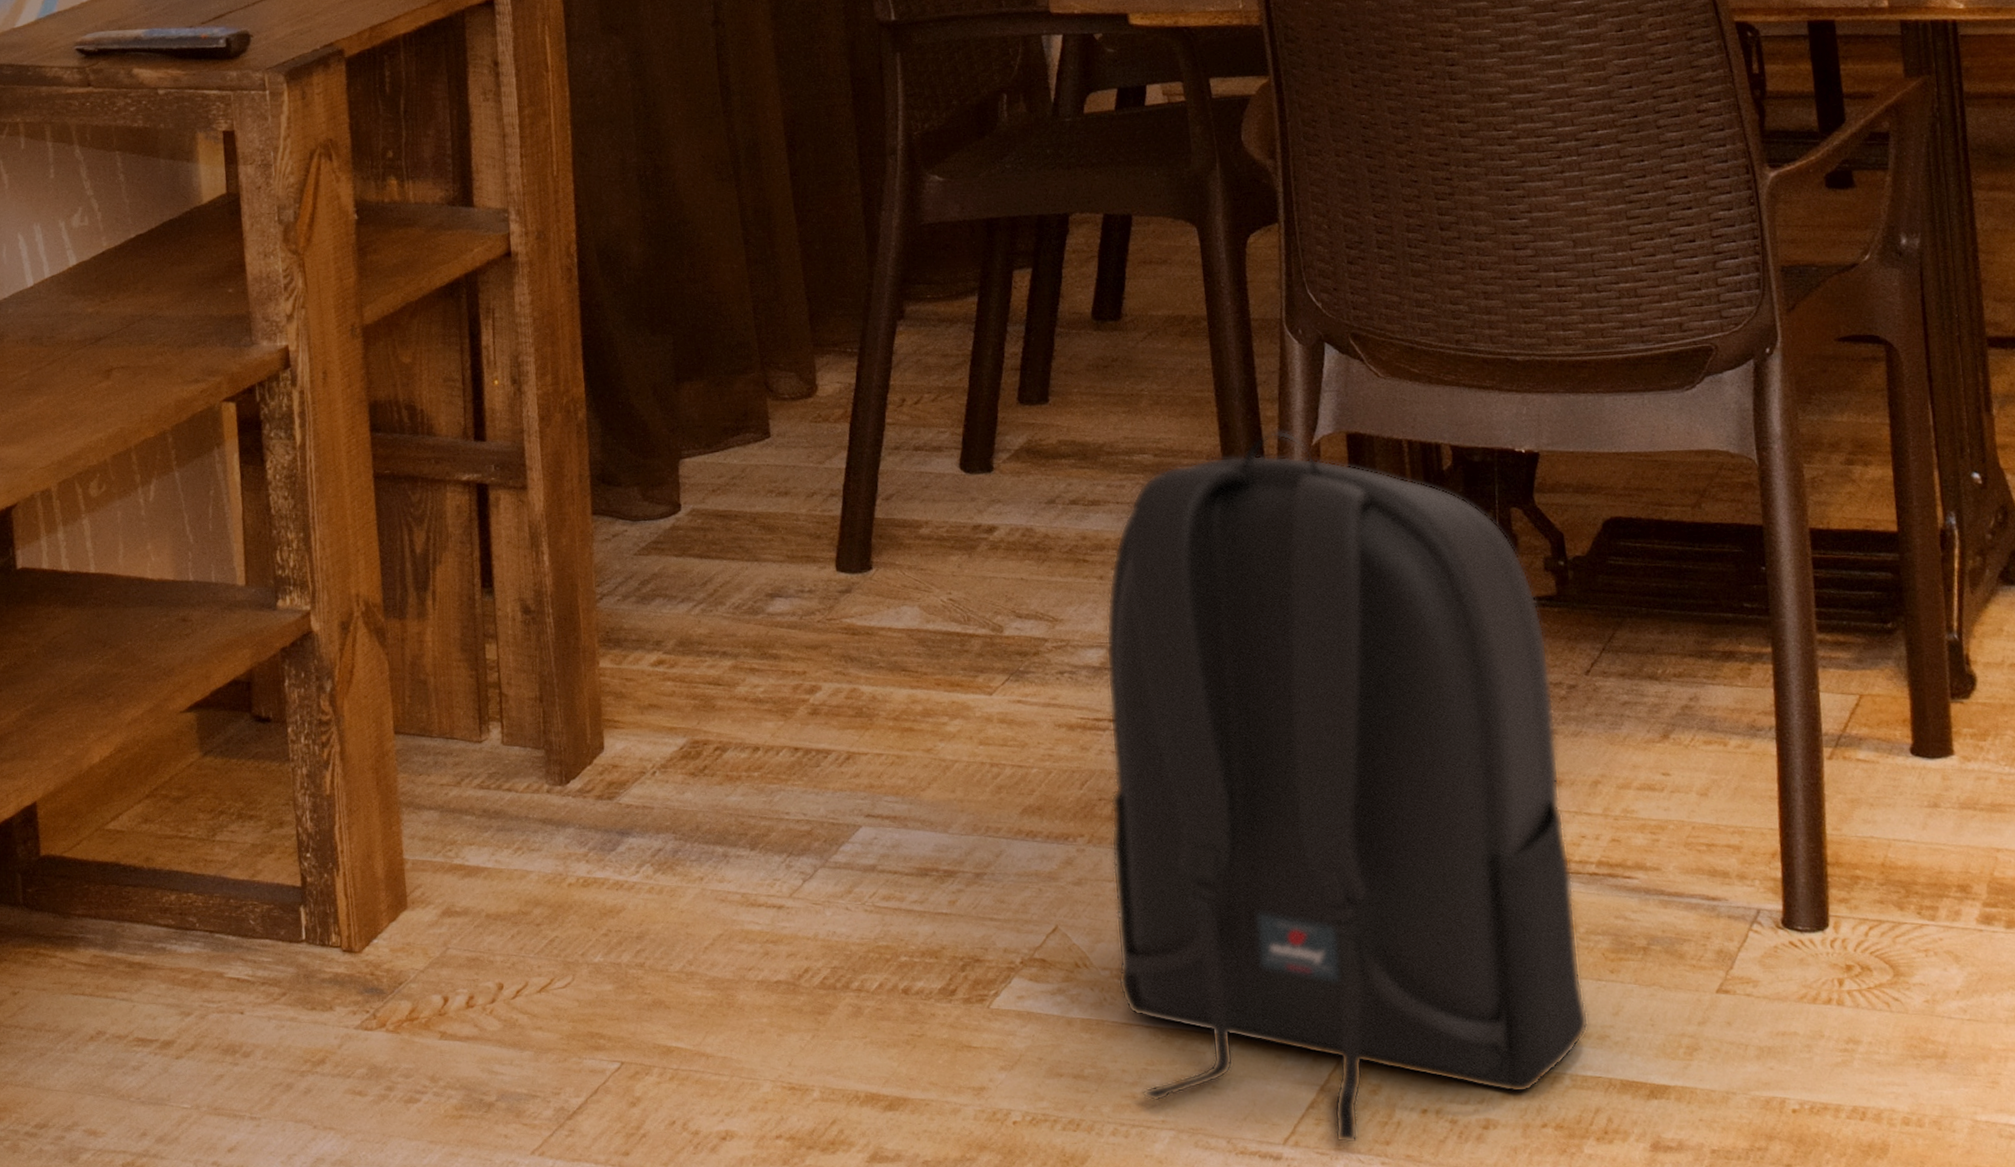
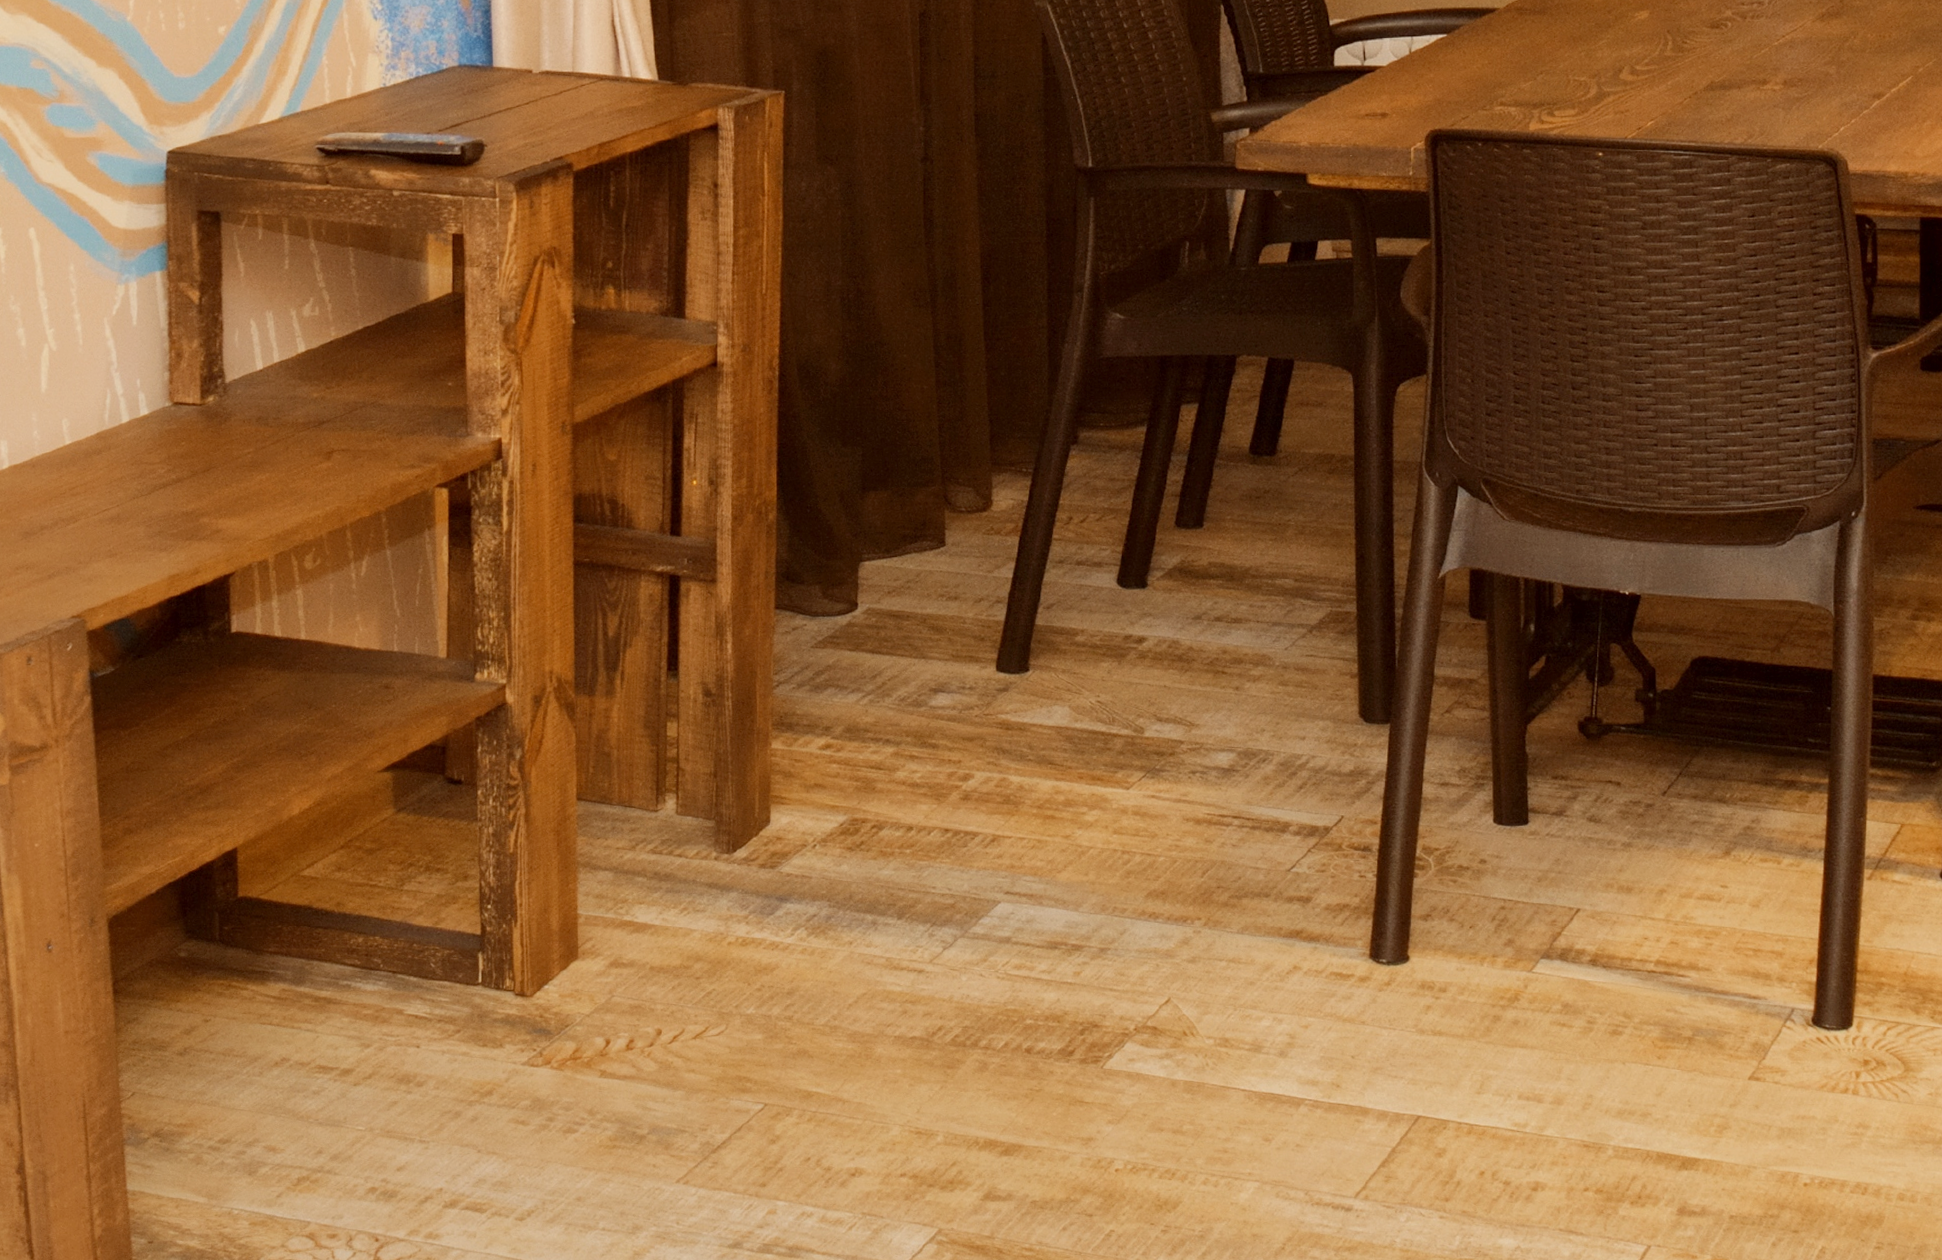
backpack: present [1106,431,1589,1144] -> none [1220,564,1634,1199]

